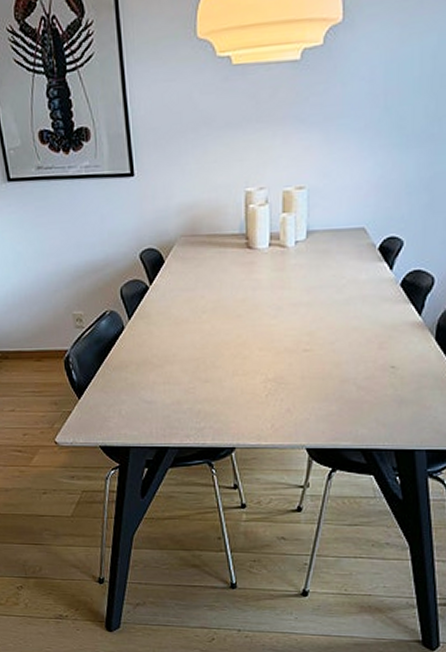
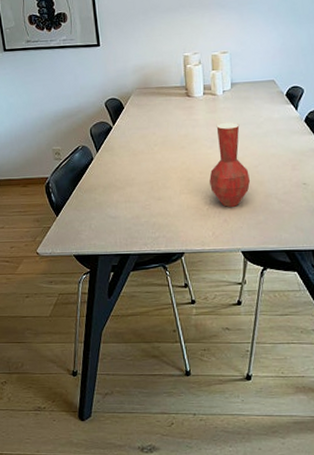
vase: none [271,283,324,395] -> present [209,122,251,208]

